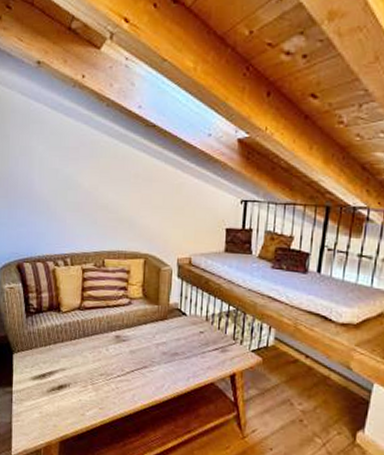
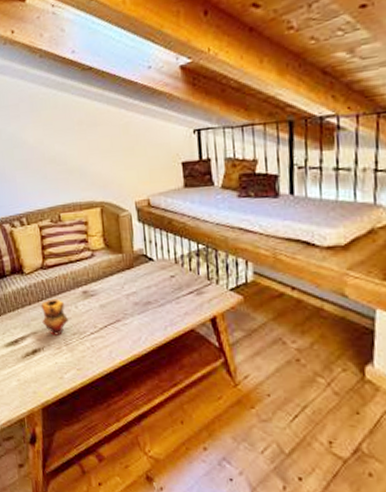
teapot: none [72,339,99,374] -> present [40,298,69,335]

